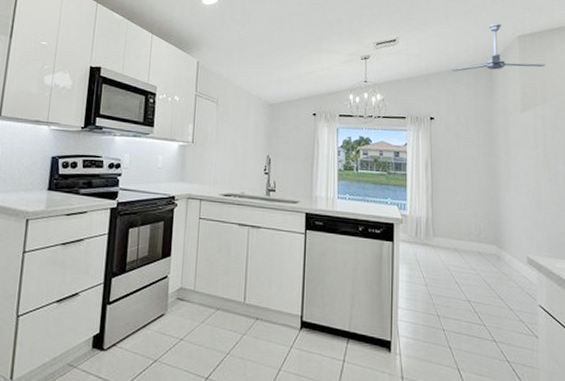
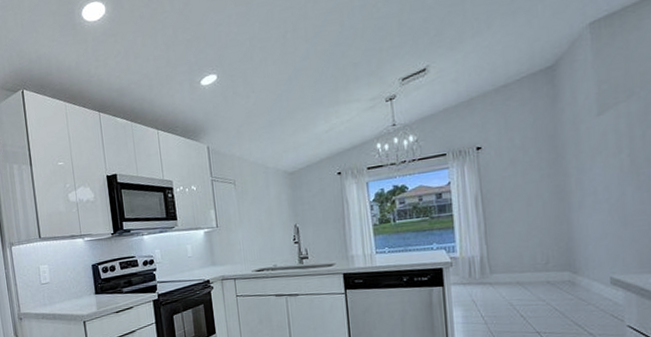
ceiling fan: present [451,23,546,72] -> none [500,13,631,88]

